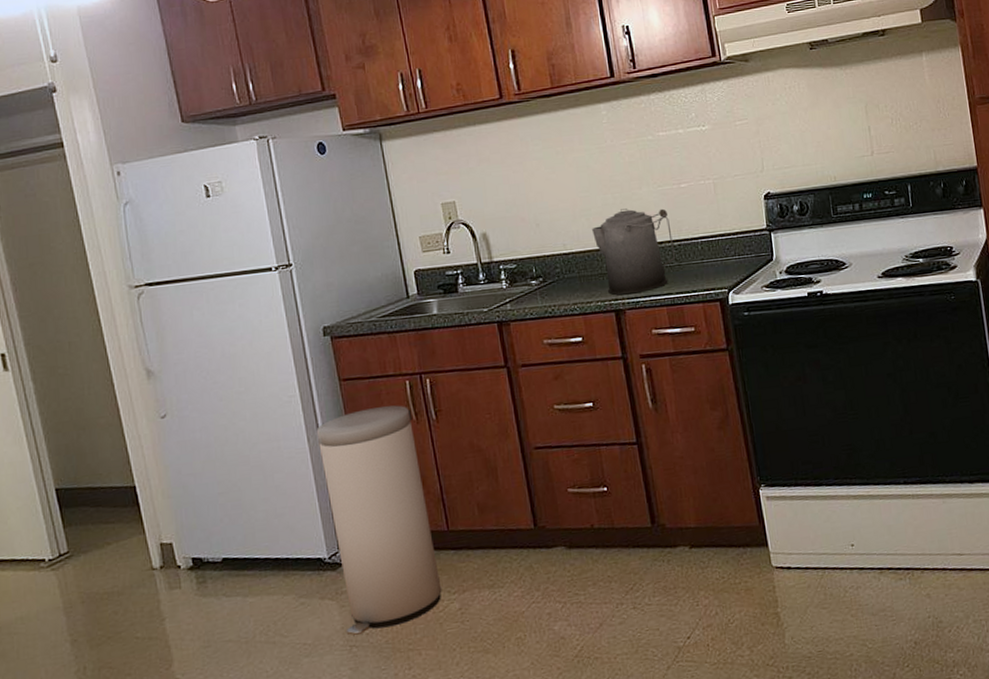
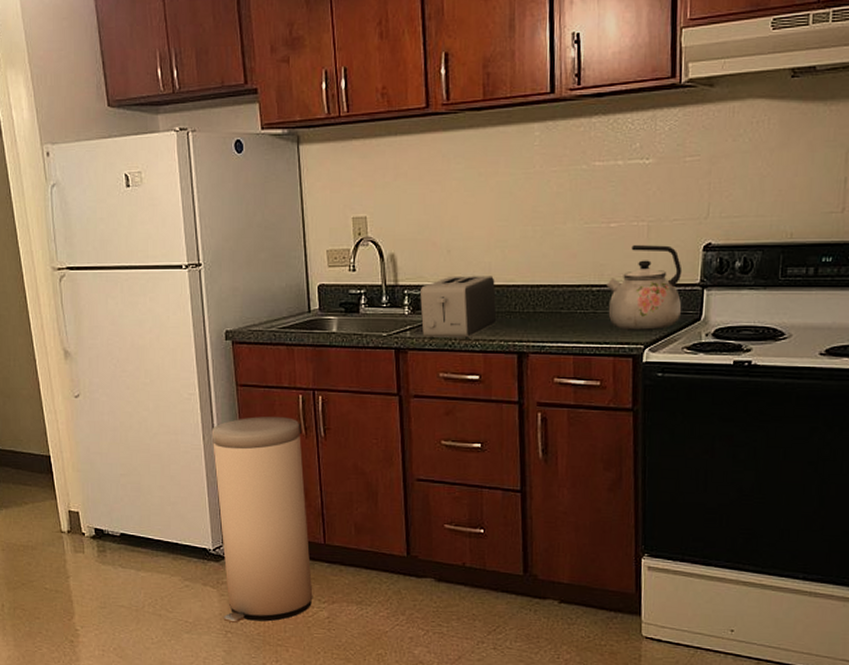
toaster: none [514,242,591,309] -> present [419,276,497,339]
cooking pot: present [592,208,676,296] -> none [506,244,593,337]
kettle: none [686,198,756,278] -> present [606,245,683,331]

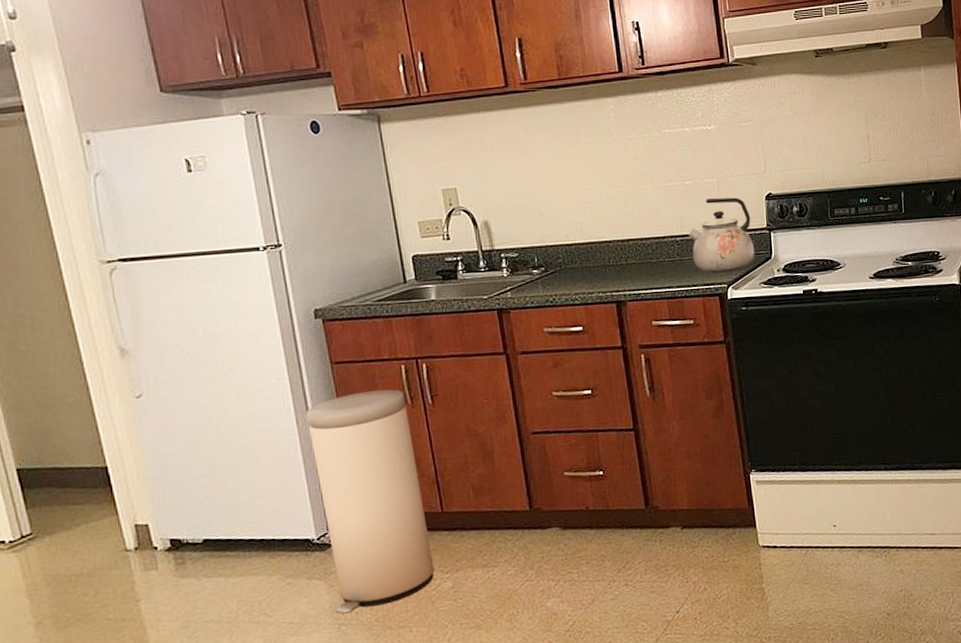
toaster: present [419,276,497,339] -> none [516,234,593,297]

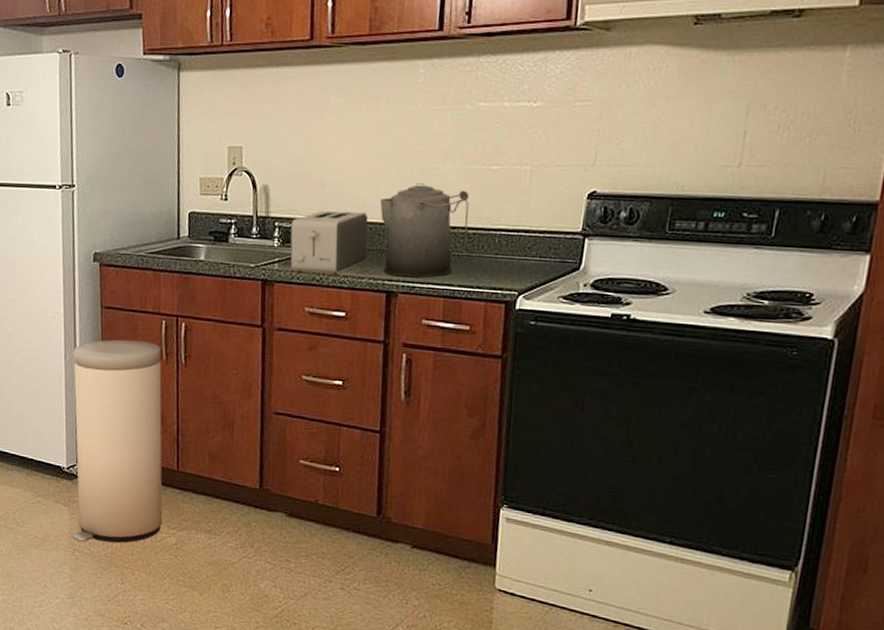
toaster: none [516,234,593,297] -> present [290,211,369,275]
cooking pot: none [596,203,678,287] -> present [380,183,469,278]
kettle: present [688,197,755,273] -> none [483,189,564,278]

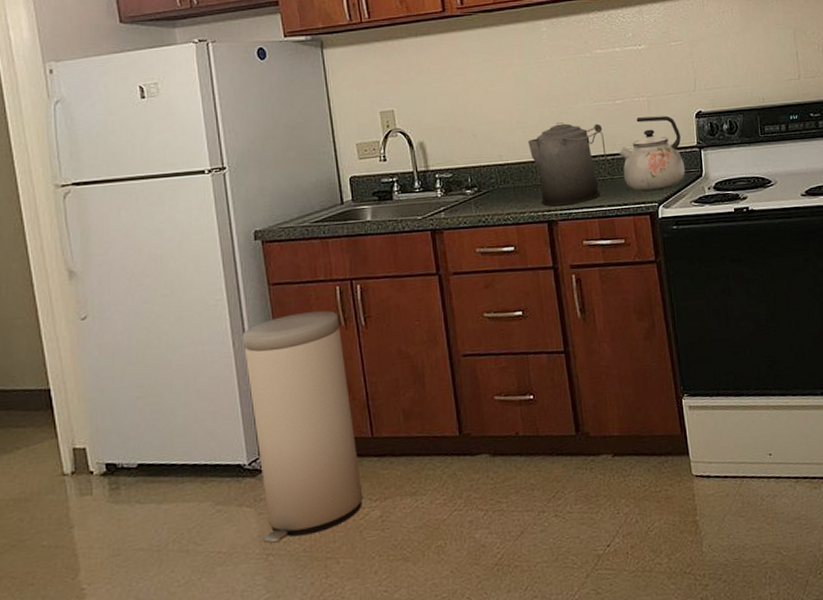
toaster: present [290,211,369,275] -> none [450,154,525,217]
kettle: none [483,189,564,278] -> present [619,115,686,192]

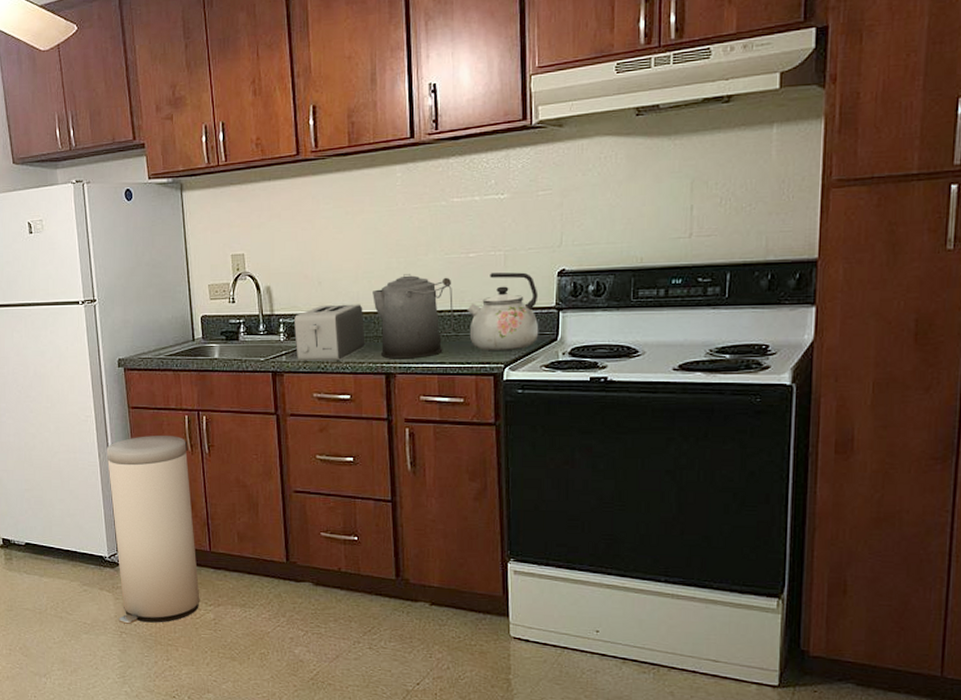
toaster: none [450,154,525,217] -> present [293,304,366,362]

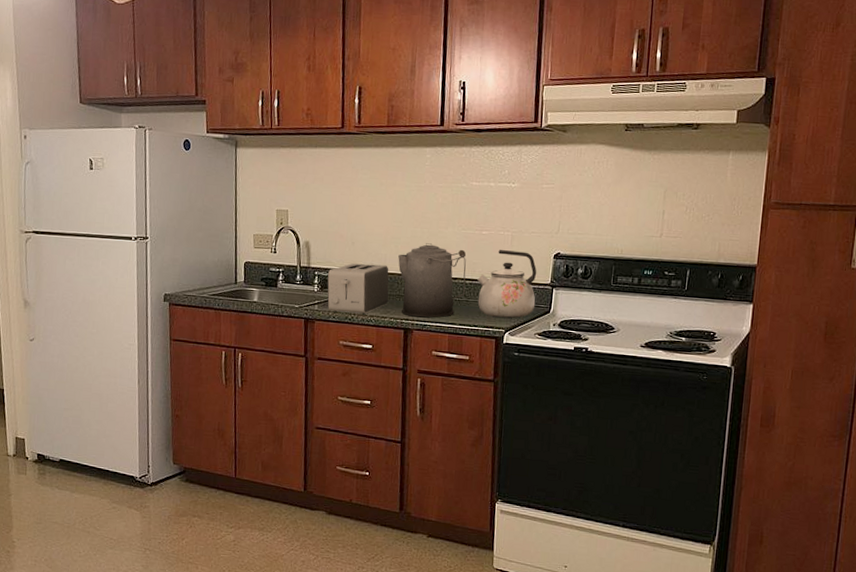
pedal bin: present [106,436,200,625] -> none [143,367,223,542]

